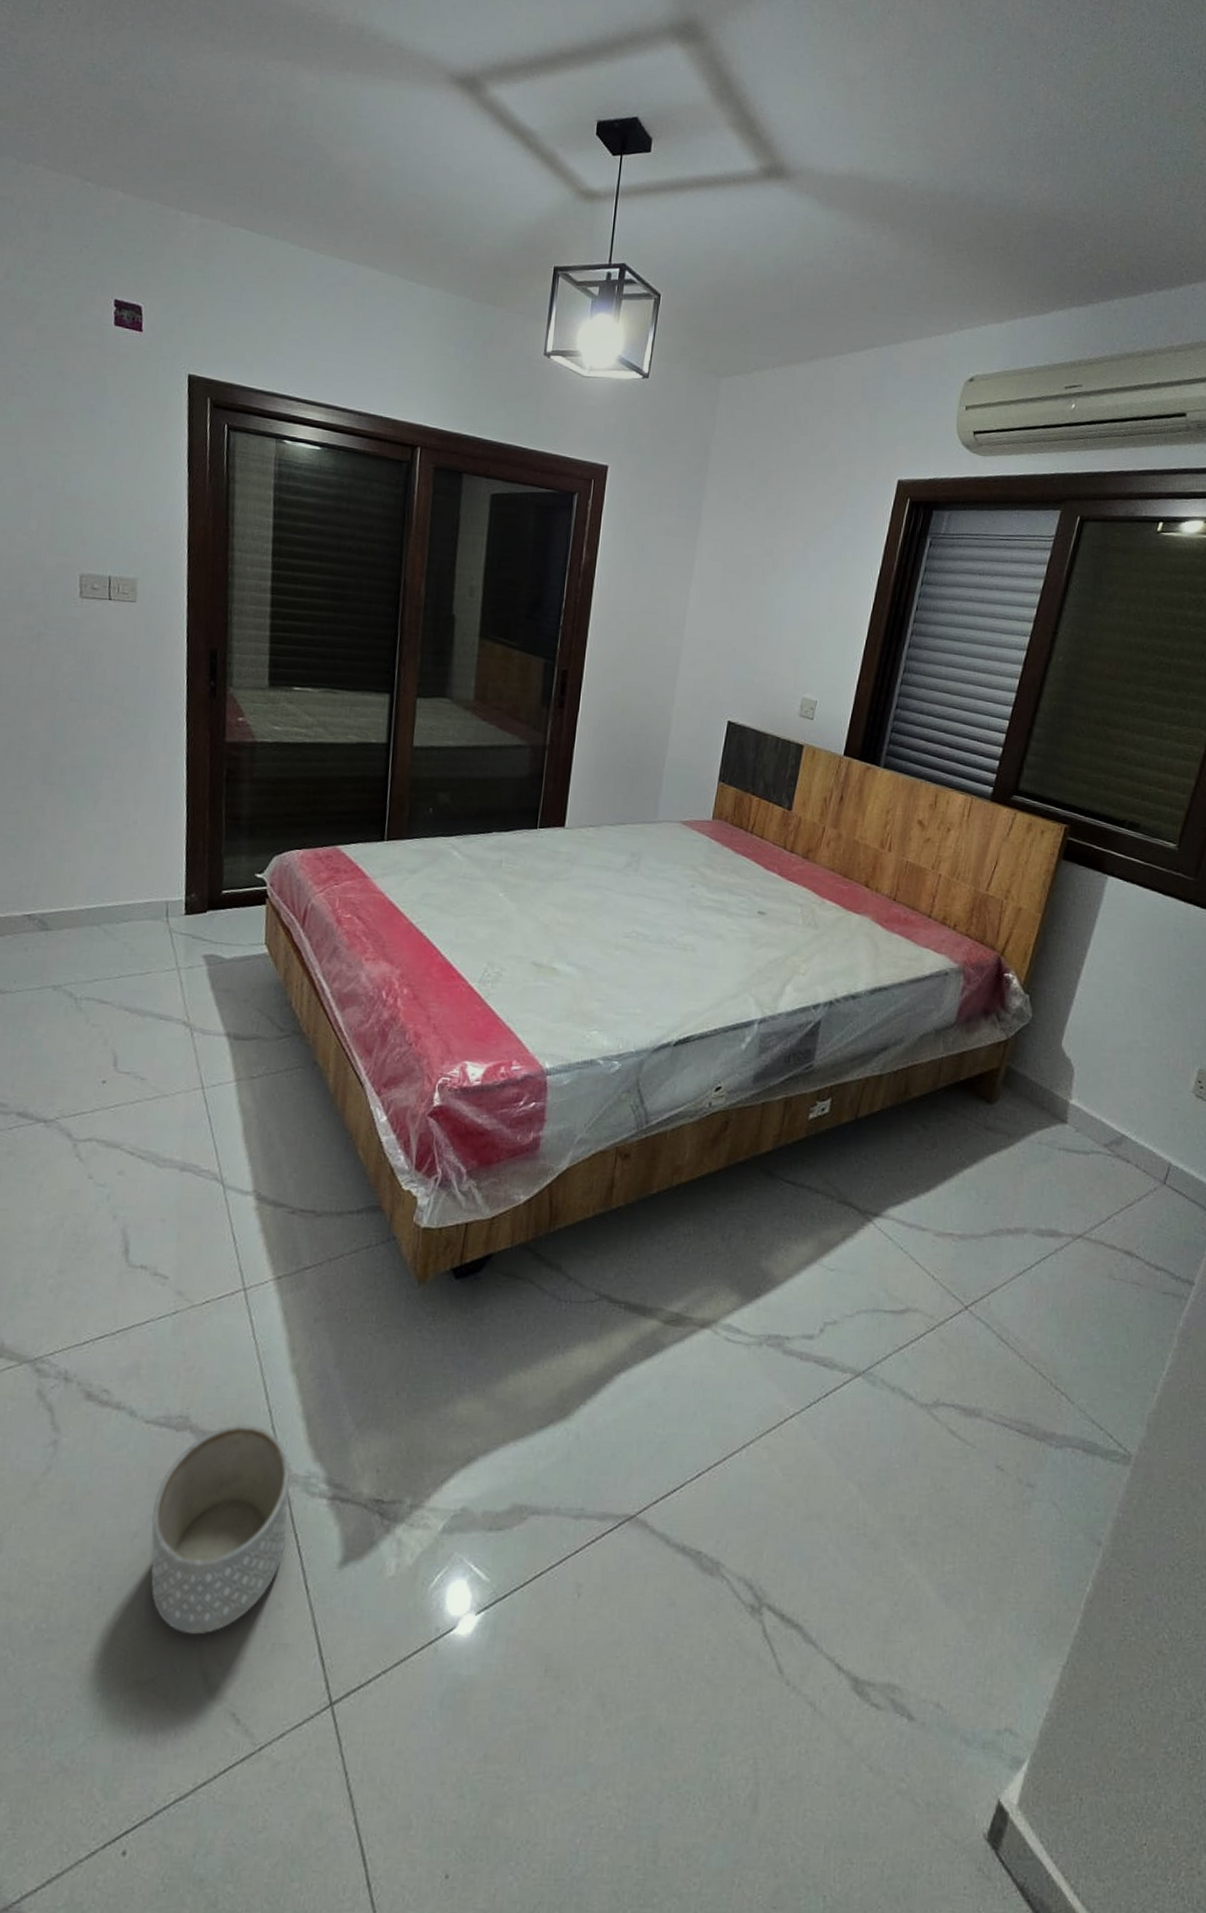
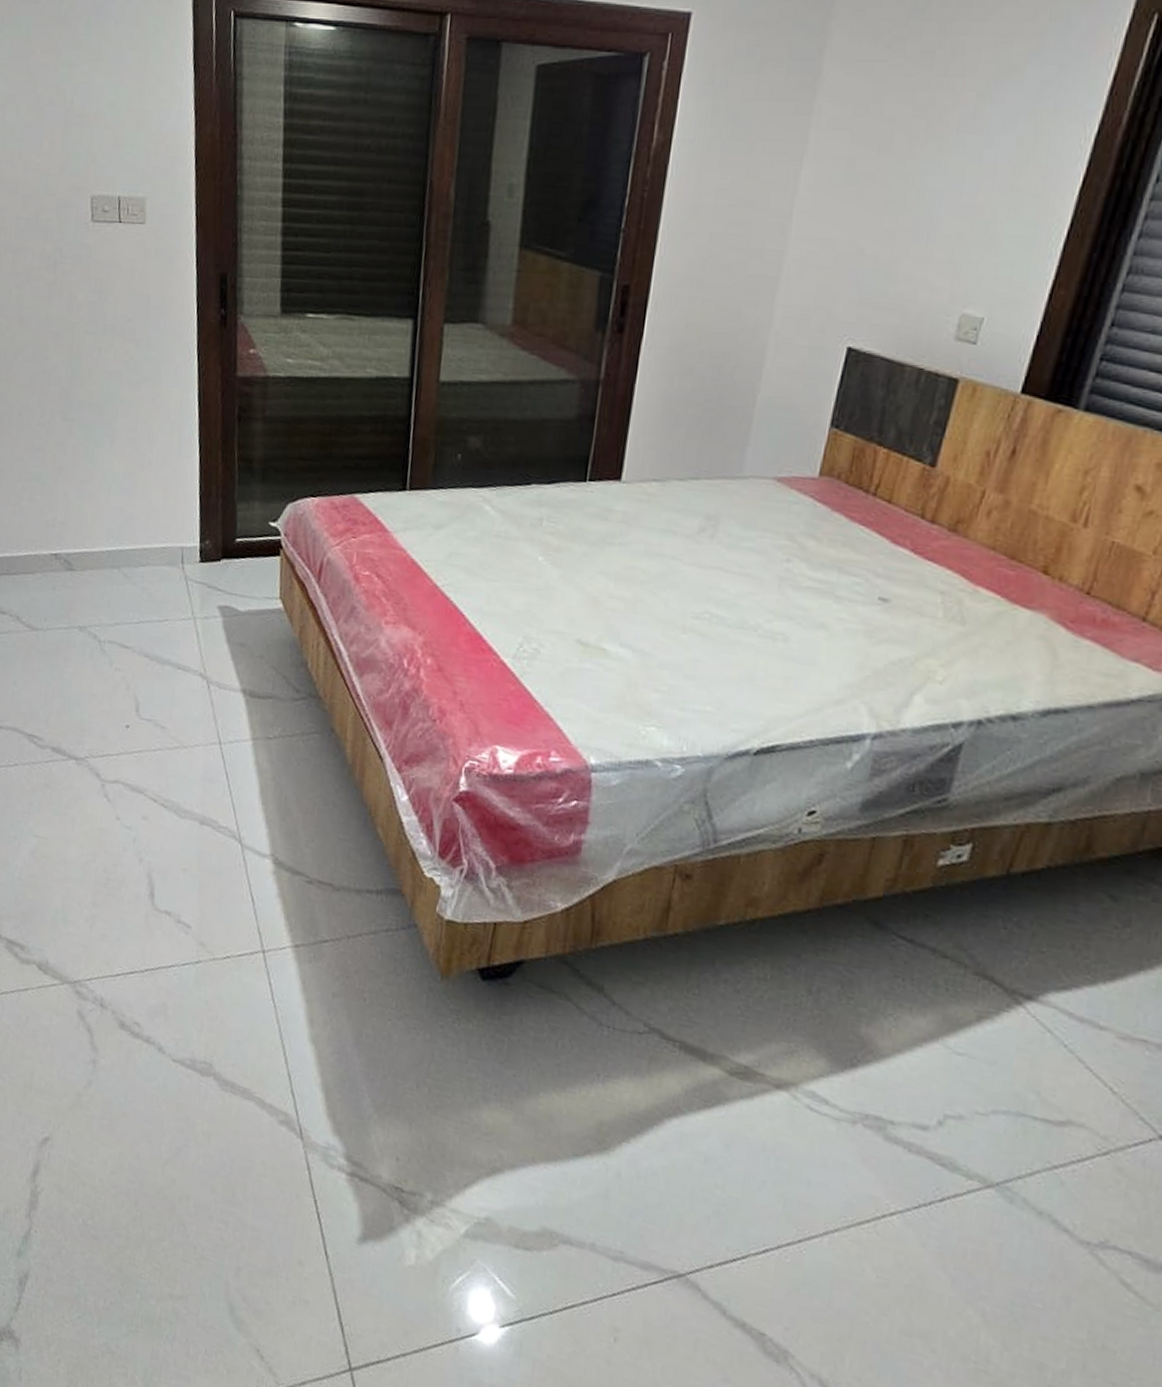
planter: present [150,1423,290,1635] -> none [180,1080,309,1270]

